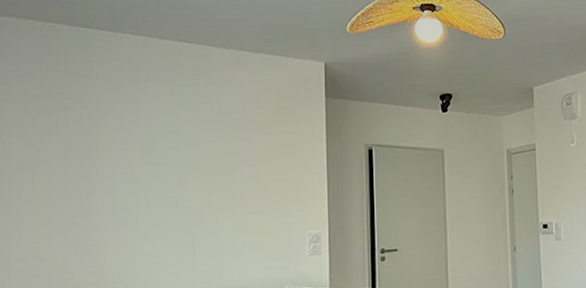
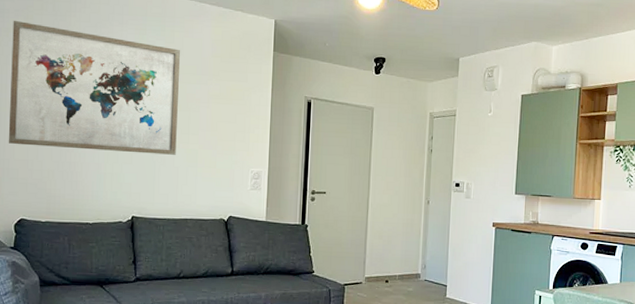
wall art: none [13,86,219,230] -> present [8,20,181,155]

